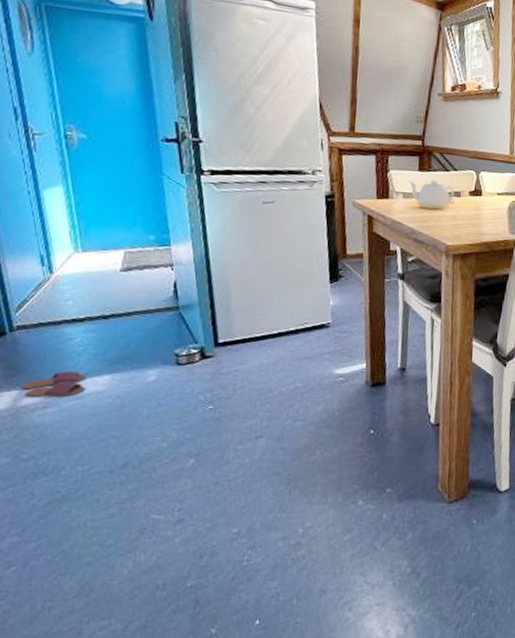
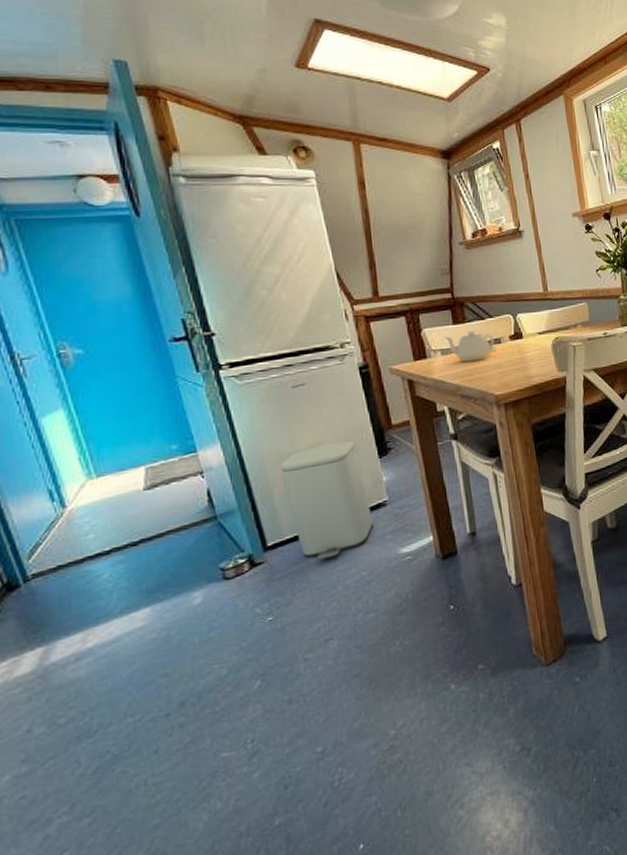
slippers: present [22,371,86,398] -> none [47,611,123,652]
pedal bin: none [240,260,315,364] -> present [279,440,373,560]

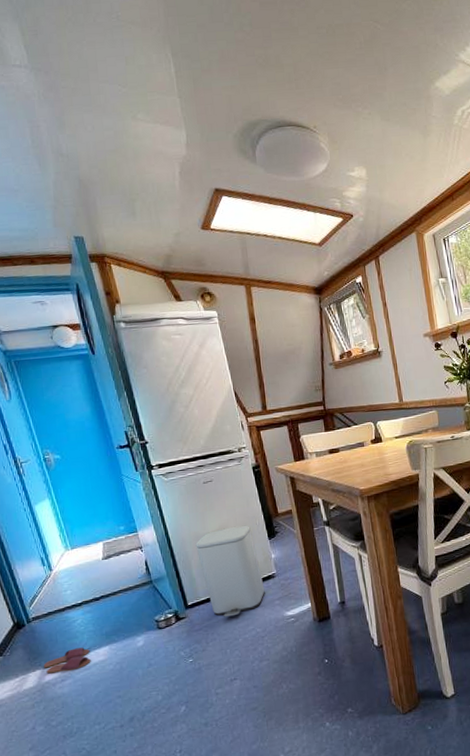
slippers: none [47,611,123,652] -> present [43,647,91,674]
teapot: present [443,331,498,362] -> none [317,436,361,463]

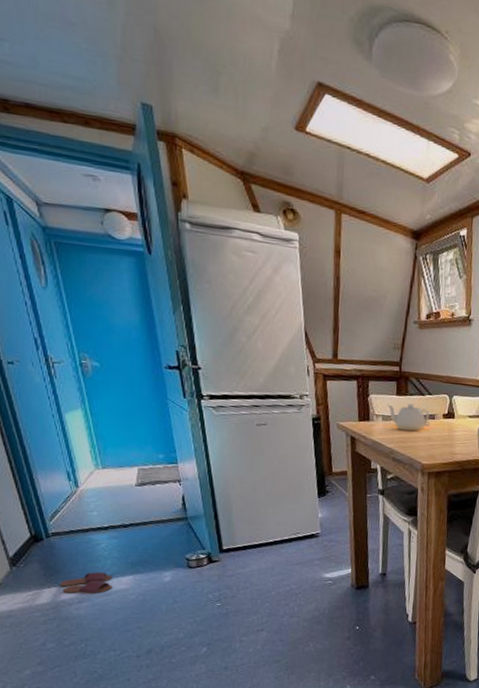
pedal bin: present [195,525,265,617] -> none [239,477,306,569]
teapot: none [317,436,361,463] -> present [386,403,431,432]

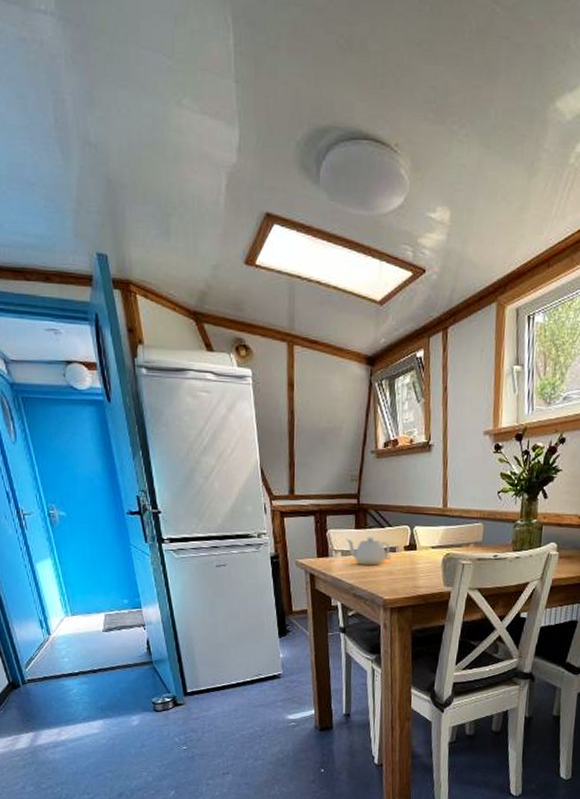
slippers: present [60,572,112,594] -> none [36,717,84,739]

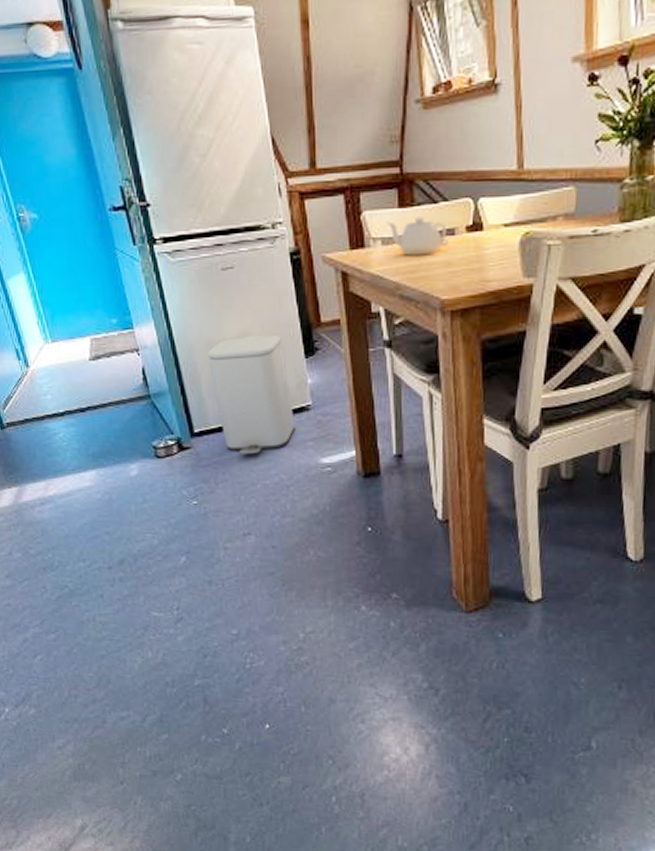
pedal bin: none [201,618,268,711] -> present [207,334,295,455]

